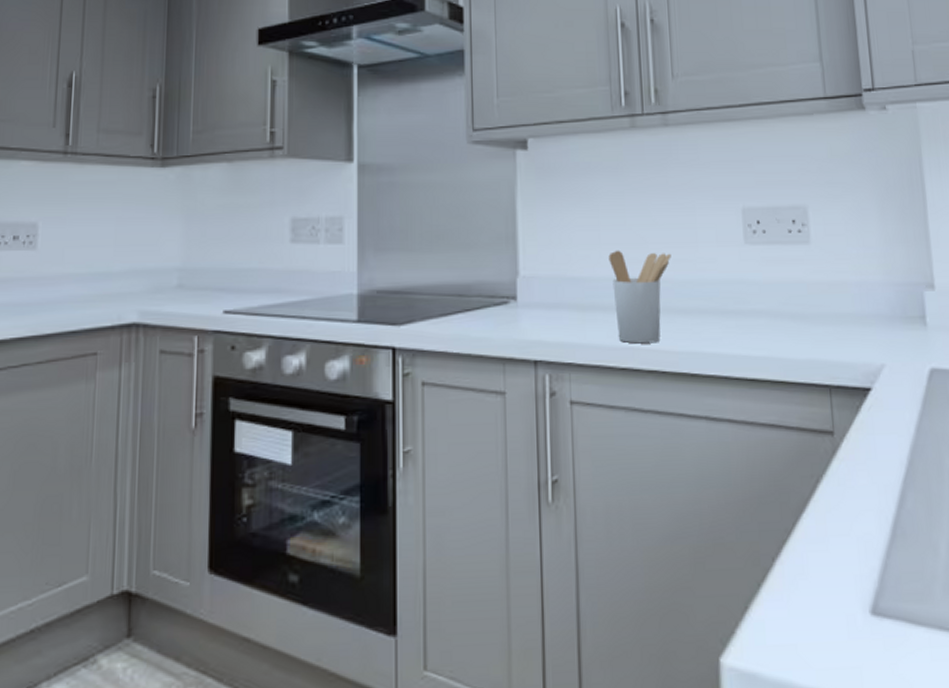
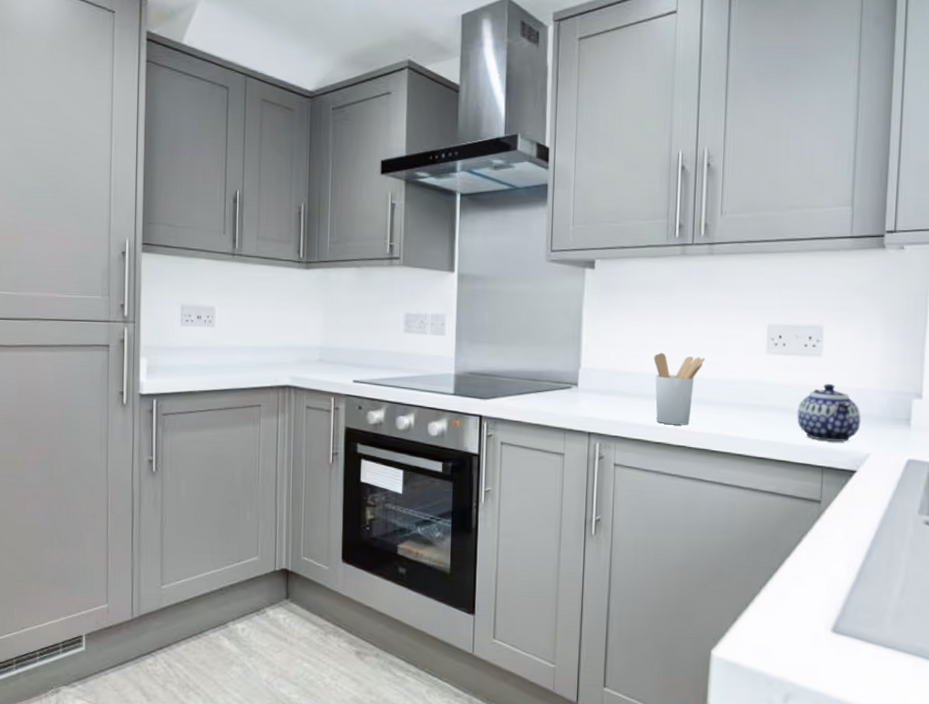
teapot: none [790,277,868,351] -> present [797,383,861,441]

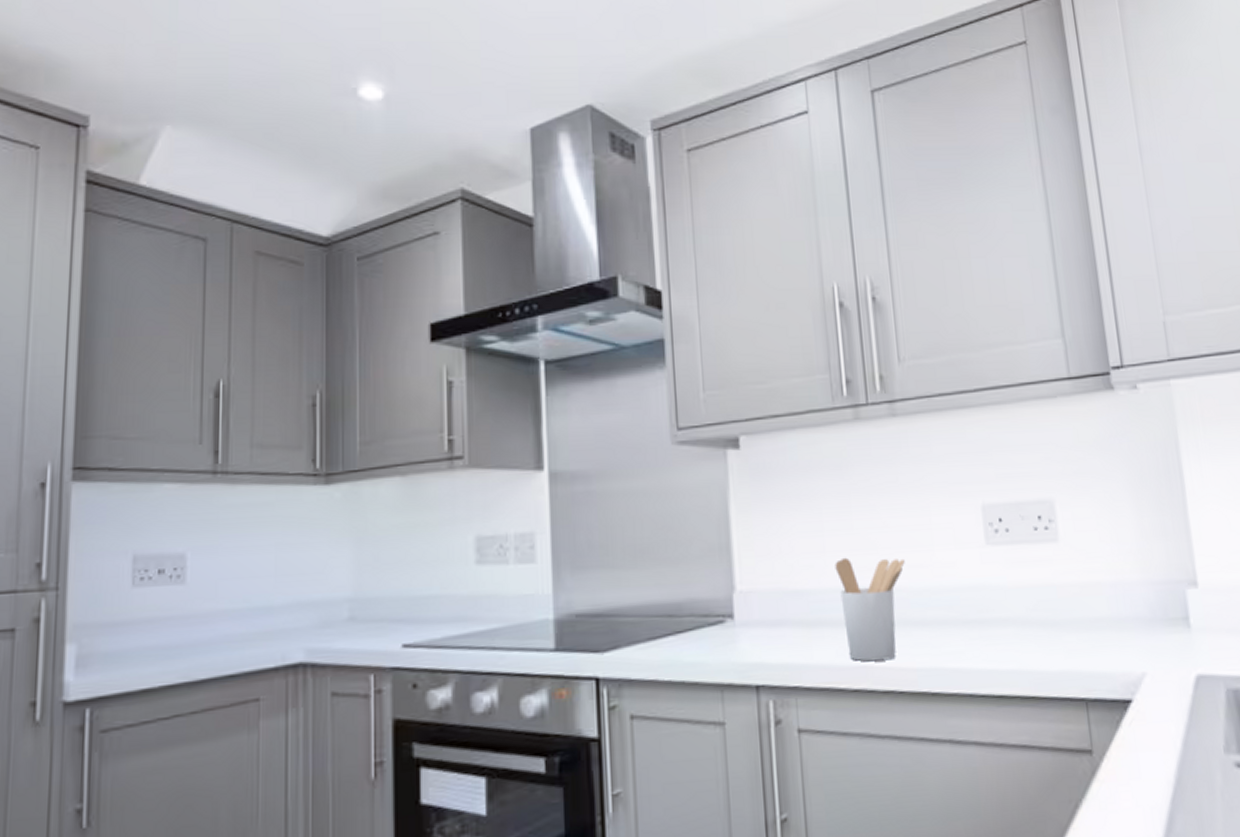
teapot: present [797,383,861,441] -> none [1039,578,1126,661]

